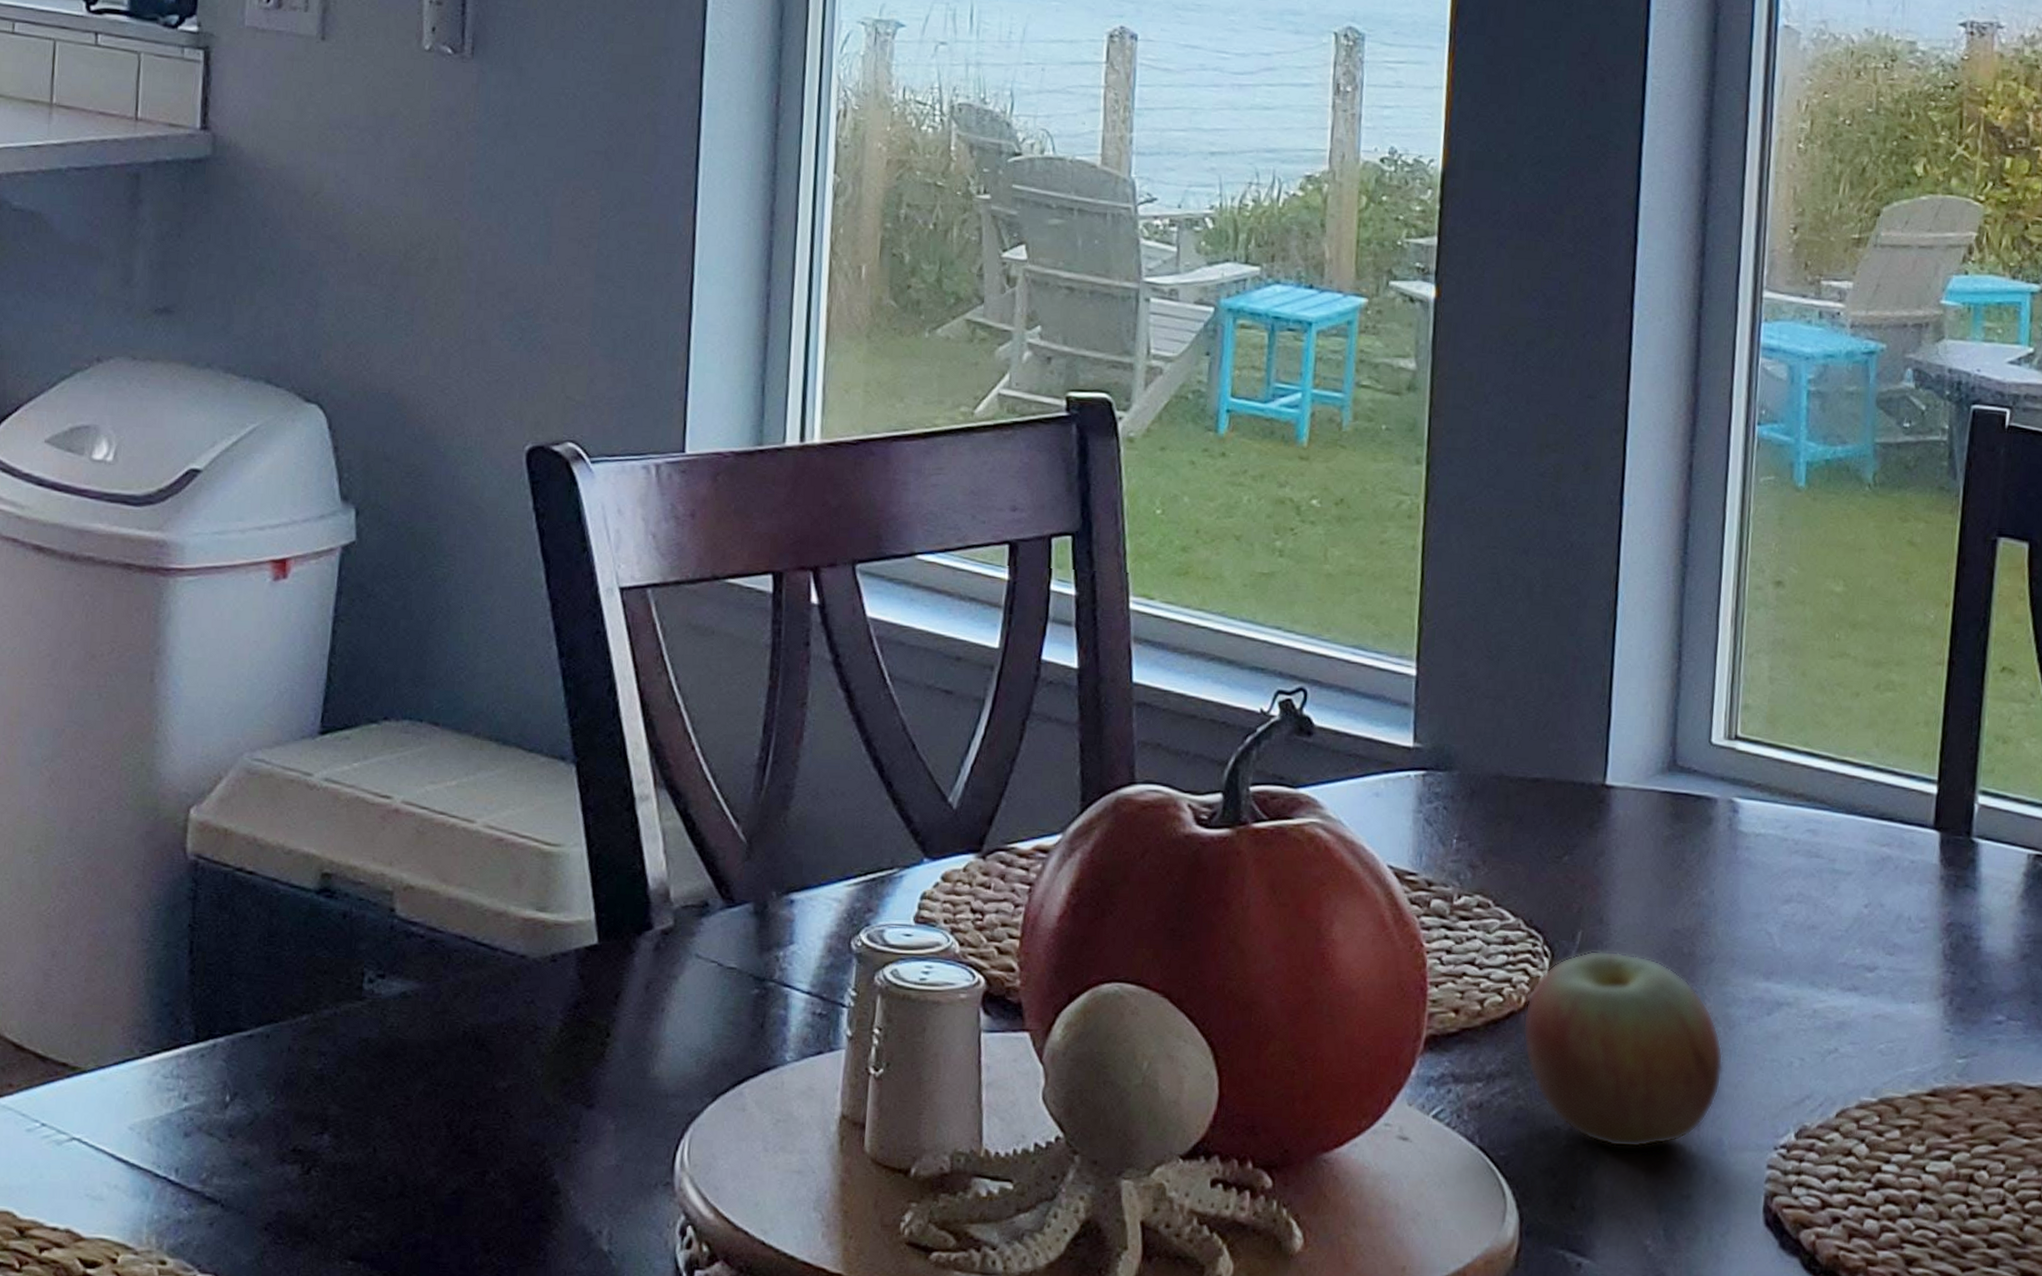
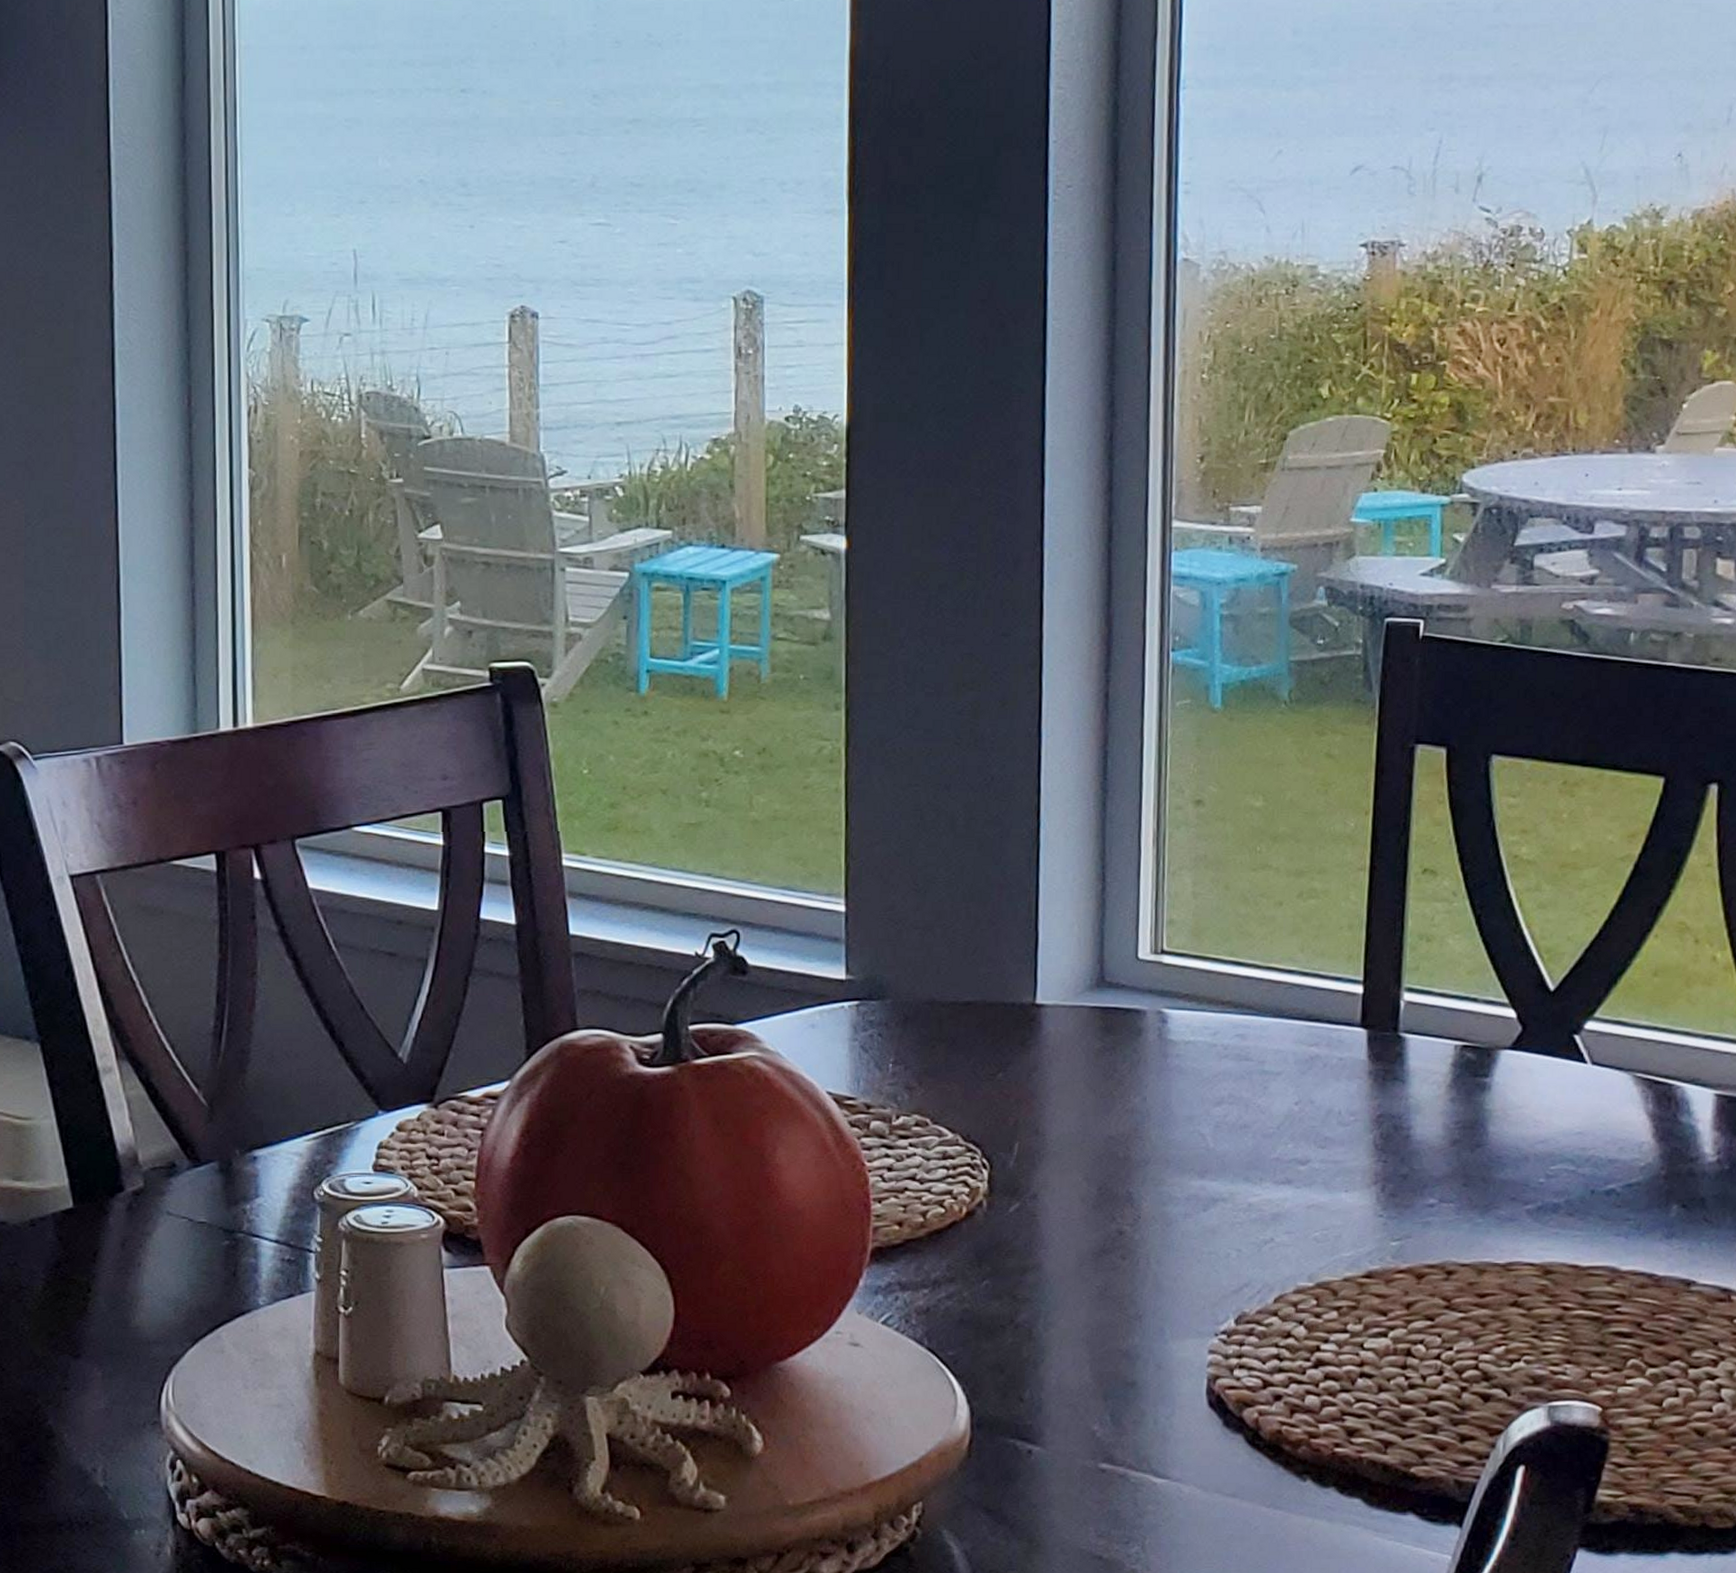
apple: present [1523,950,1724,1148] -> none [965,1160,1162,1341]

